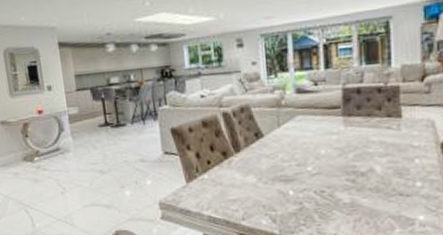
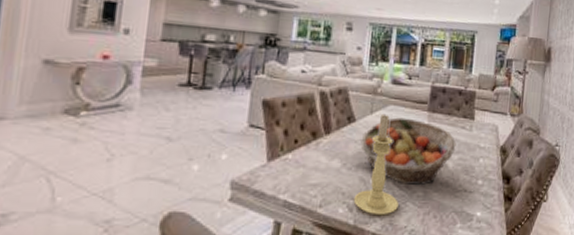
fruit basket: none [272,126,383,193] -> present [360,117,456,185]
candle holder: none [275,125,324,225] -> present [353,113,398,216]

